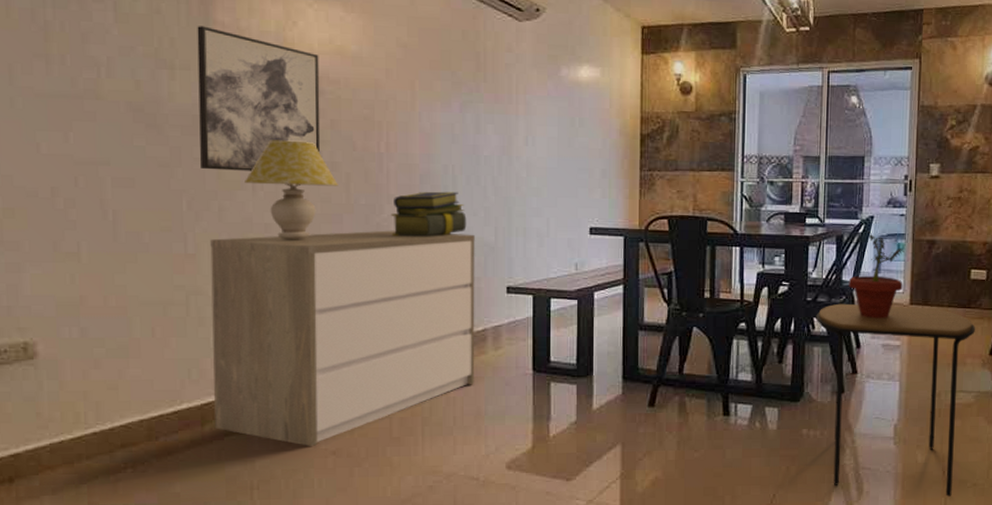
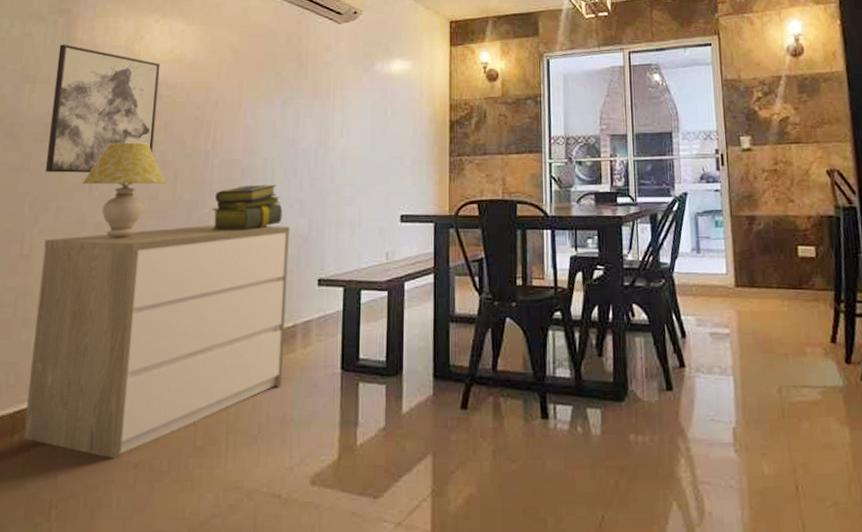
side table: present [816,303,975,496] -> none [635,287,811,519]
potted plant: present [848,232,906,319] -> none [666,209,726,304]

